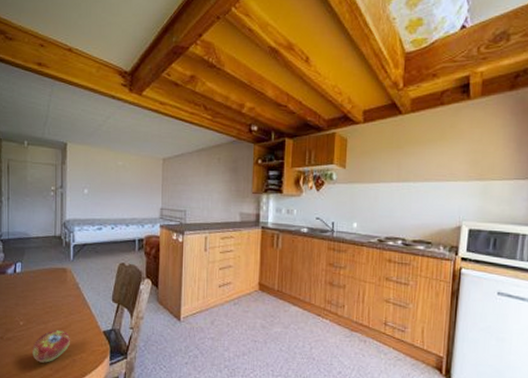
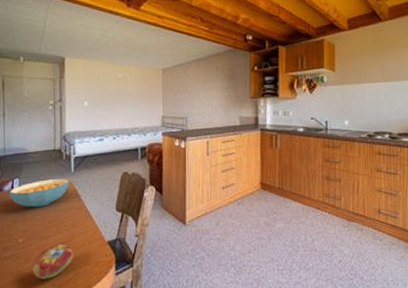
cereal bowl: none [12,265,69,293] -> present [9,178,70,208]

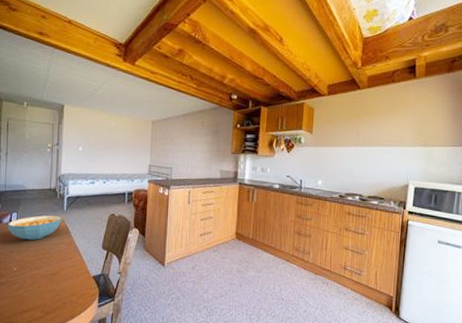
fruit: present [33,243,73,279] -> none [25,274,61,306]

